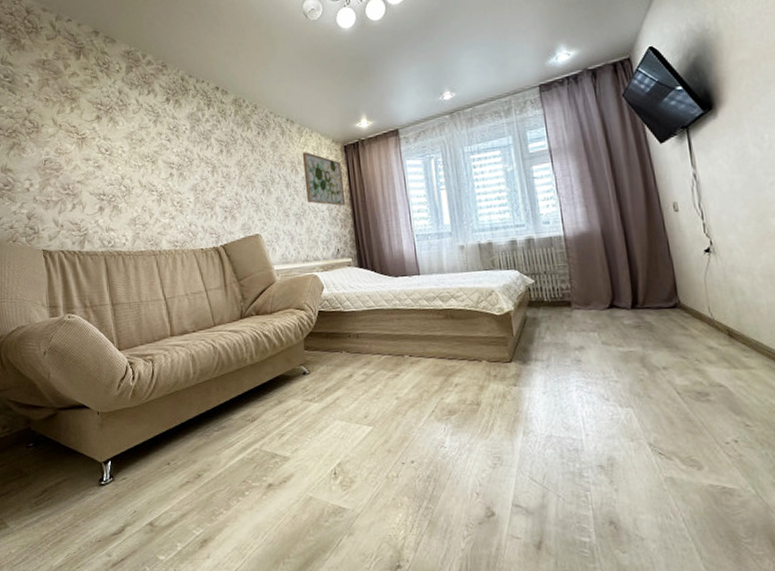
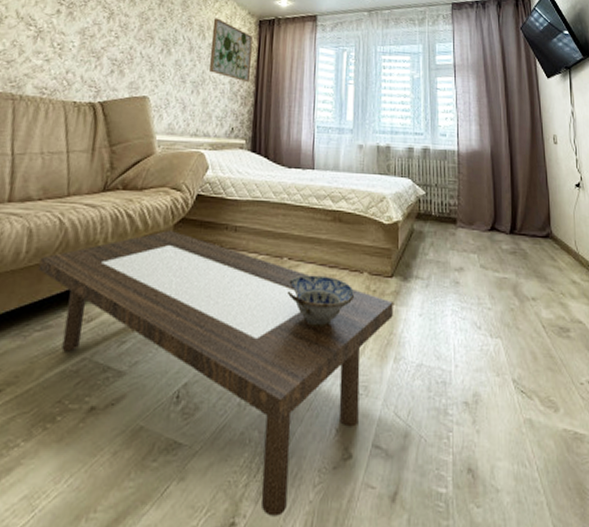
coffee table: none [205,344,517,561] -> present [38,231,393,516]
ceramic bowl: none [412,367,477,411] -> present [286,275,355,326]

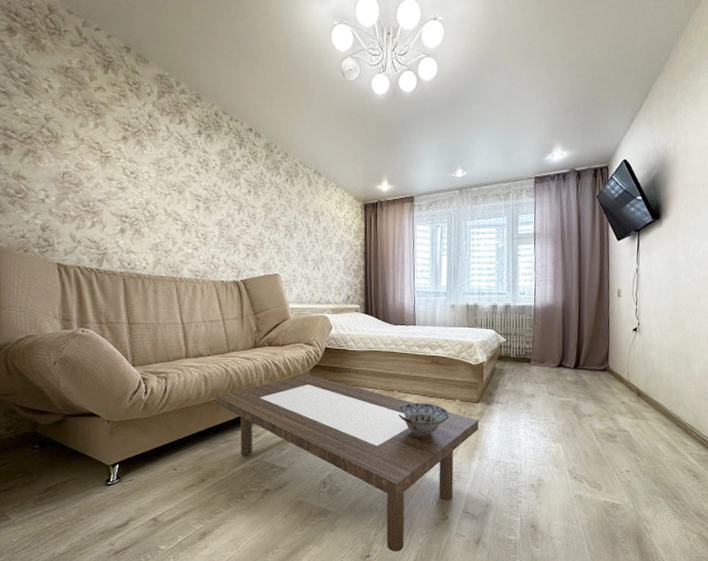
wall art: present [209,18,253,83] -> none [325,204,360,258]

